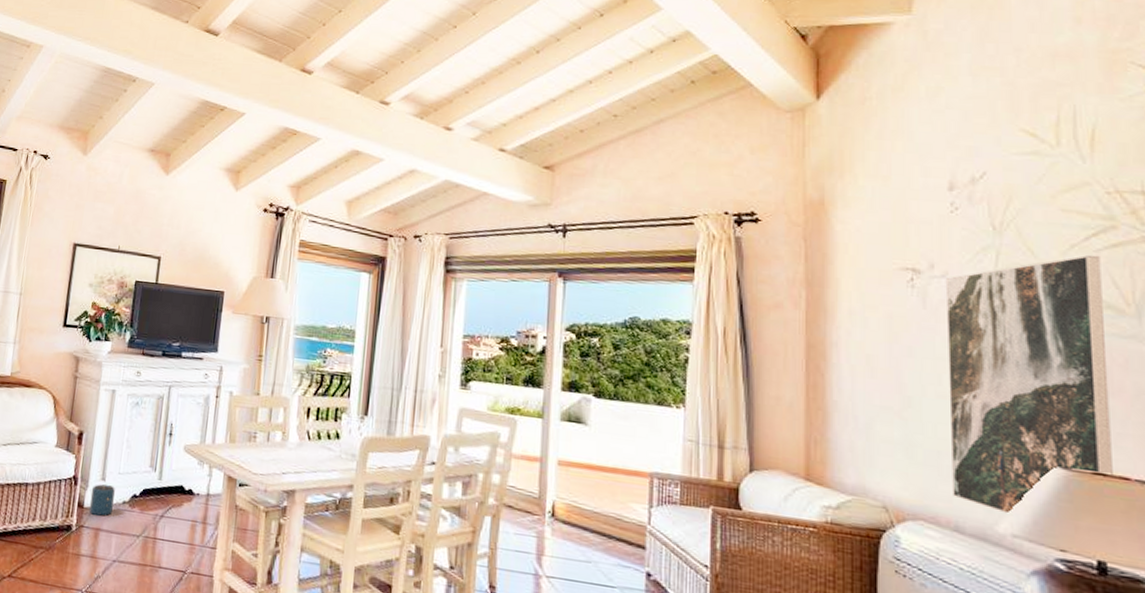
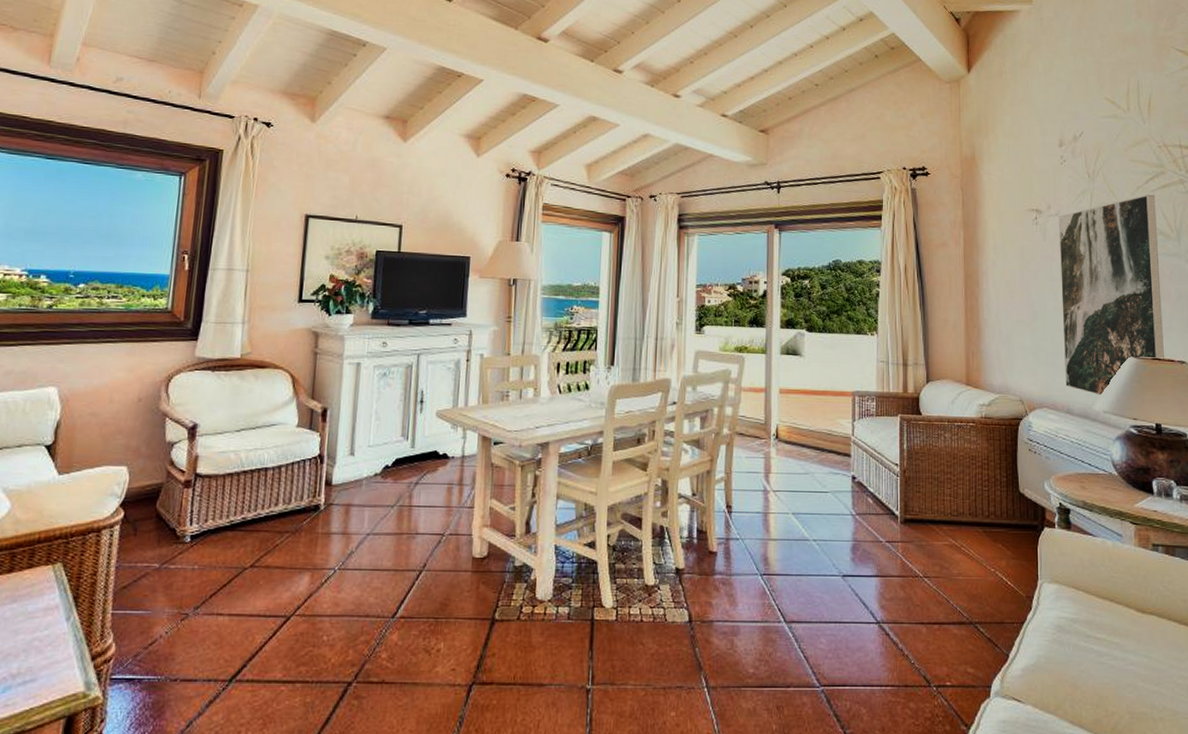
speaker: present [89,484,115,516] -> none [337,458,366,491]

